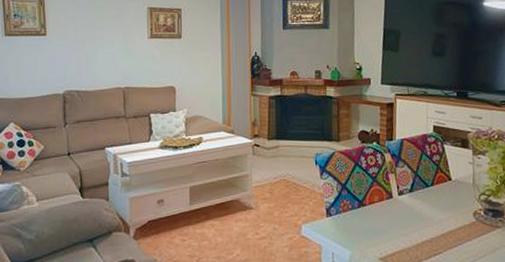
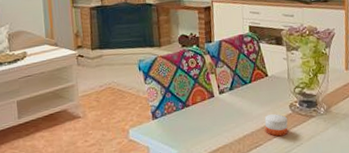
candle: none [445,221,471,246] -> present [264,114,288,136]

